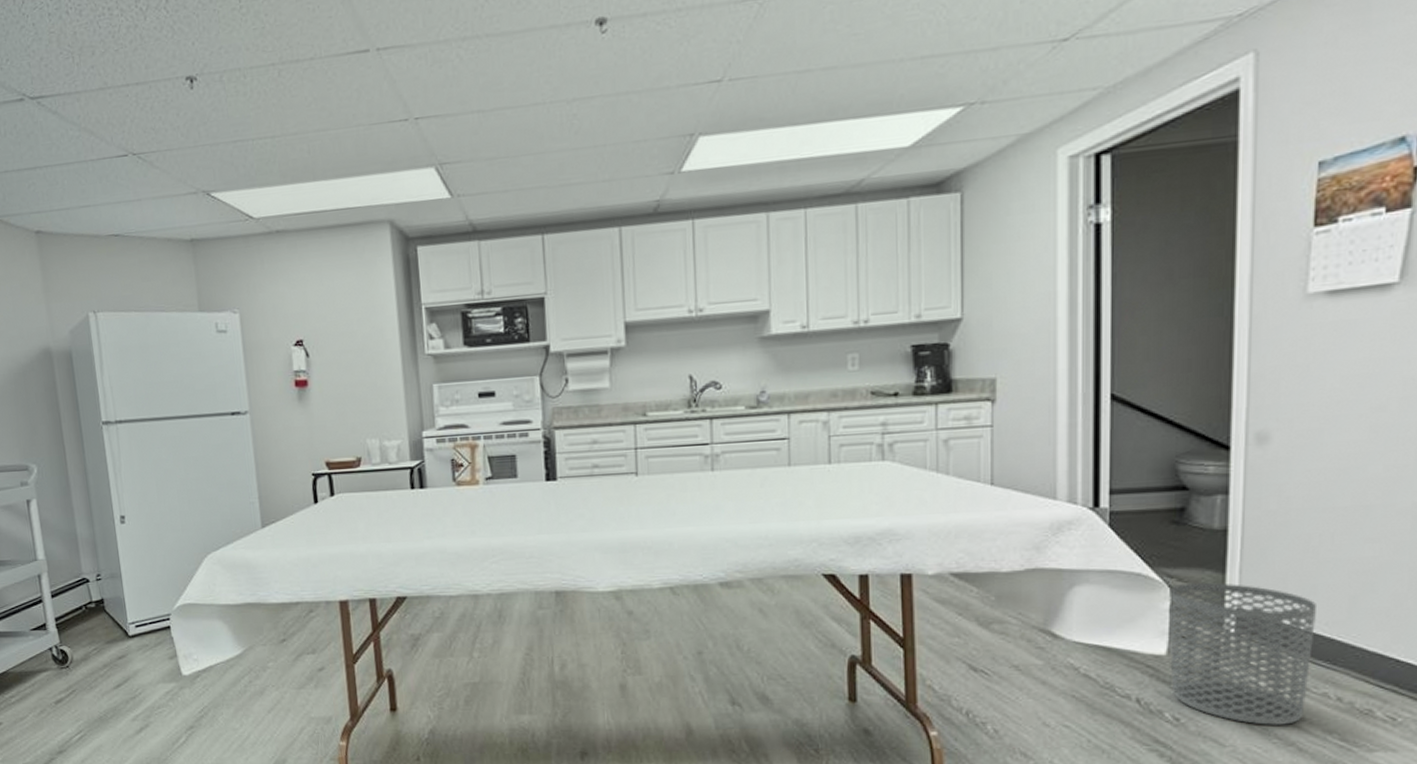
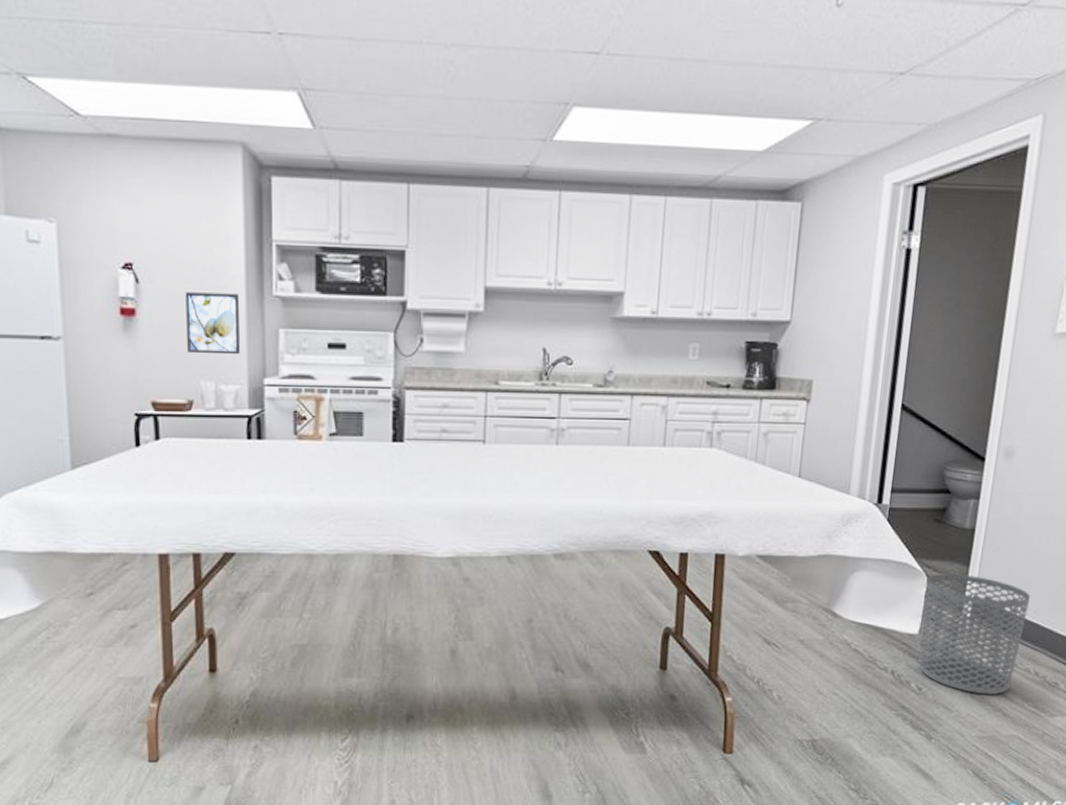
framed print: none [349,356,399,414] -> present [185,292,240,355]

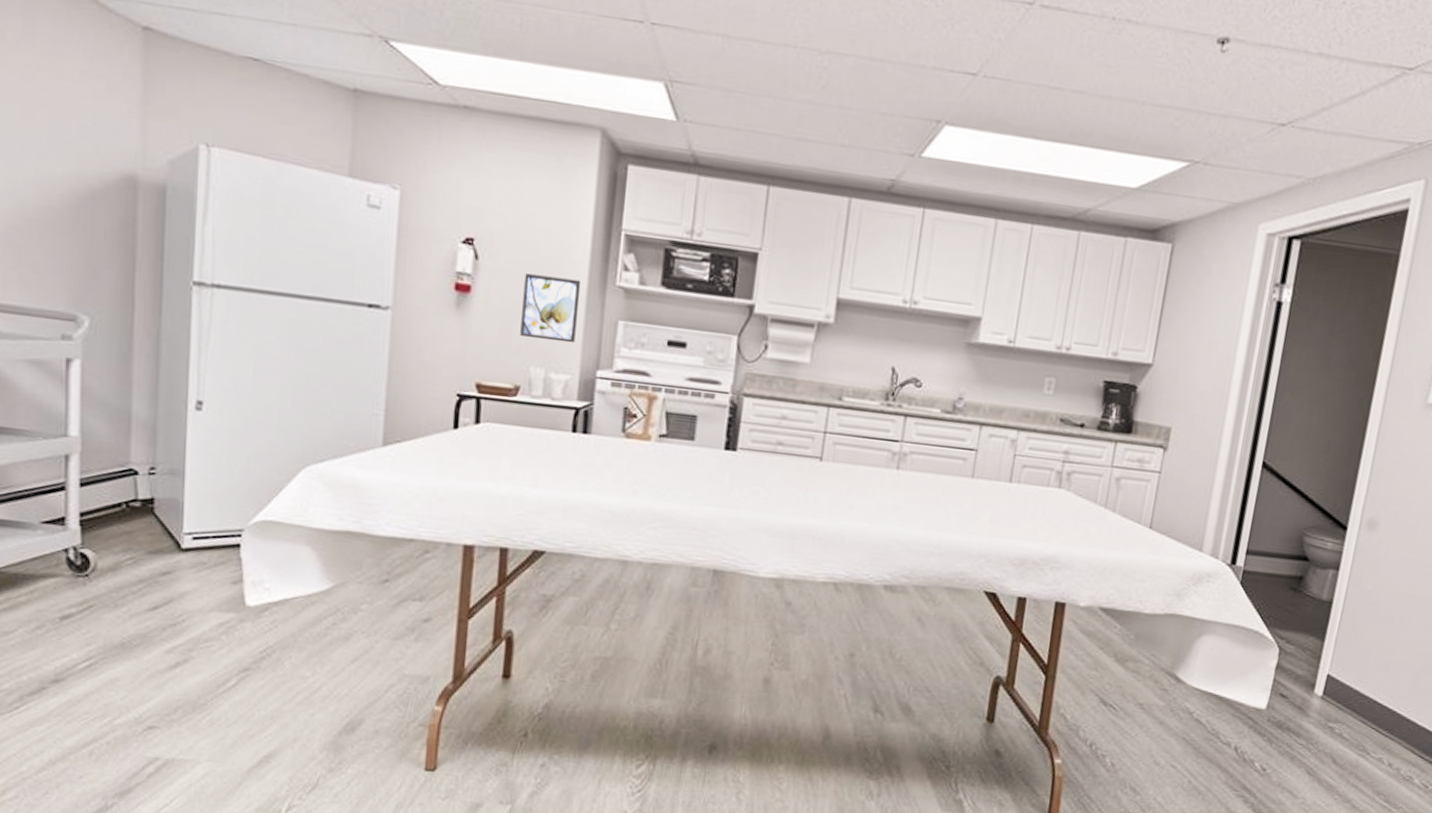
waste bin: present [919,573,1030,695] -> none [1265,645,1388,784]

